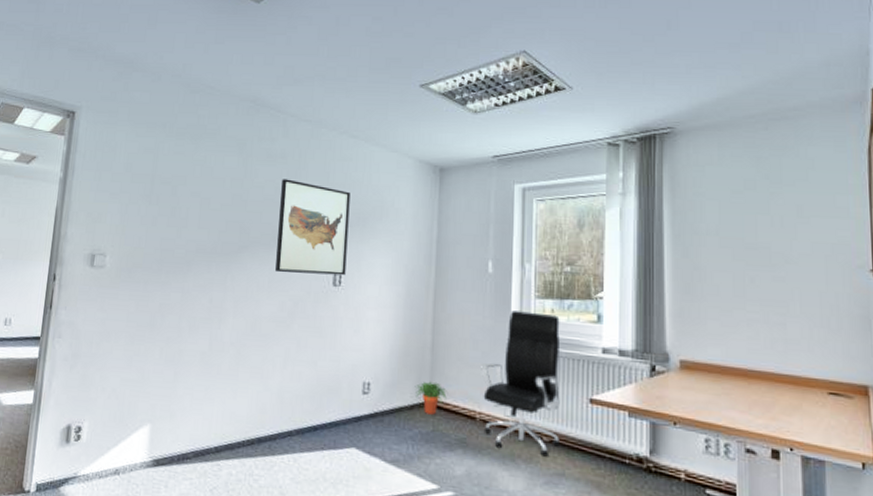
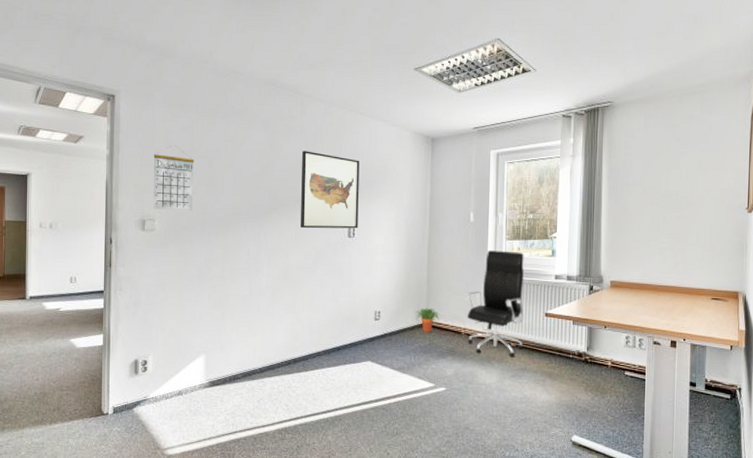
calendar: none [105,169,157,245] -> present [153,145,194,210]

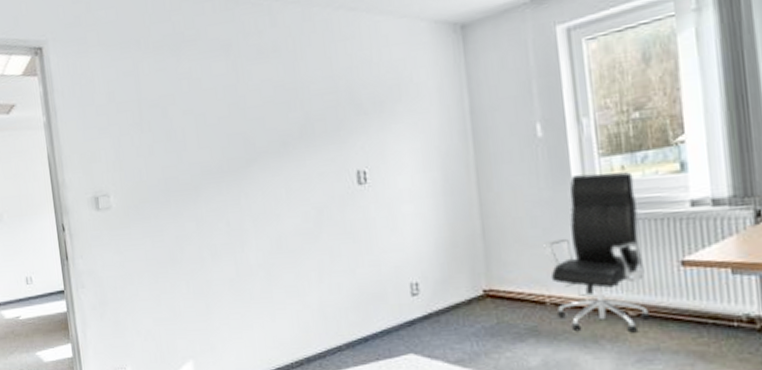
calendar: present [153,145,194,210] -> none [96,98,151,182]
wall art: present [301,151,360,229] -> none [279,74,370,181]
potted plant: present [415,307,440,332] -> none [469,270,508,307]

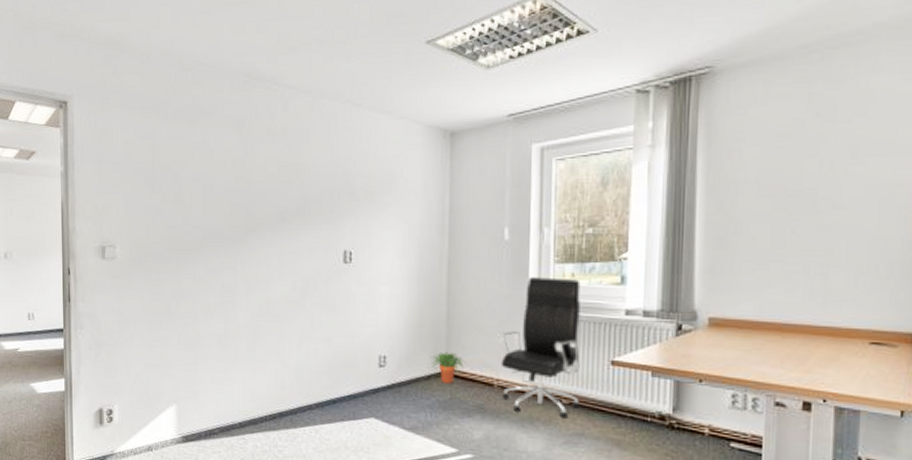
potted plant: none [469,270,508,307] -> present [431,352,464,384]

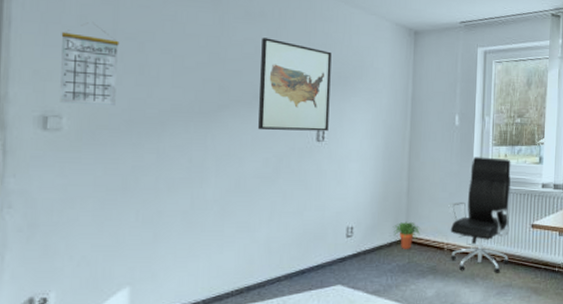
calendar: none [111,157,158,234] -> present [60,22,120,105]
wall art: none [284,156,356,253] -> present [258,37,332,132]

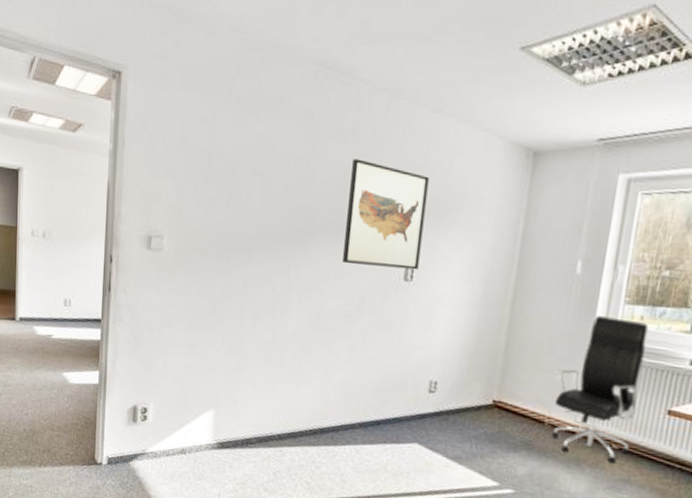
calendar: present [60,22,120,105] -> none [162,142,214,228]
potted plant: present [393,221,420,249] -> none [483,384,517,417]

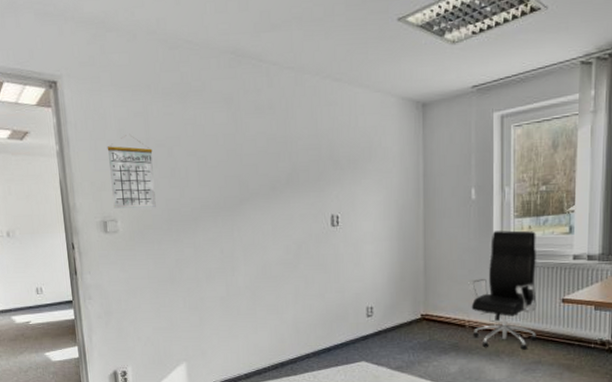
calendar: none [162,142,214,228] -> present [107,135,156,209]
wall art: present [343,159,429,270] -> none [272,129,342,220]

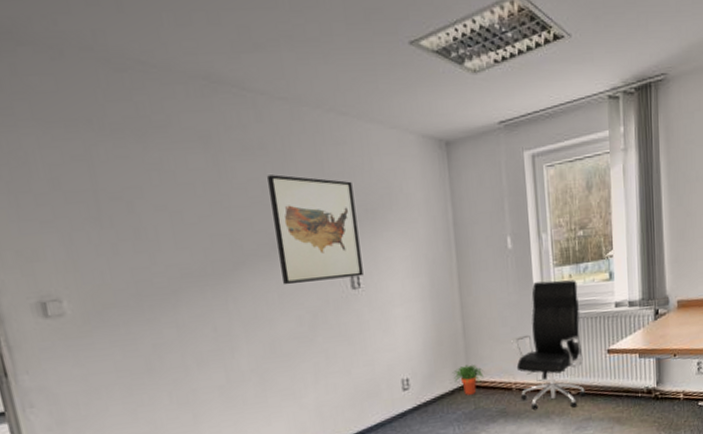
calendar: present [107,135,156,209] -> none [35,186,117,285]
wall art: none [272,129,342,220] -> present [267,174,364,285]
potted plant: none [411,300,440,327] -> present [452,364,484,395]

